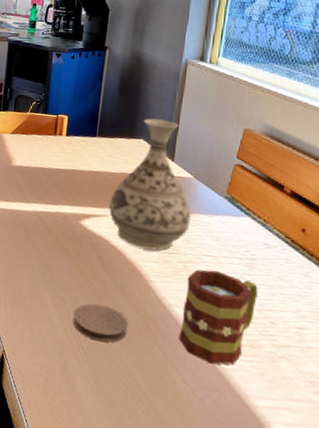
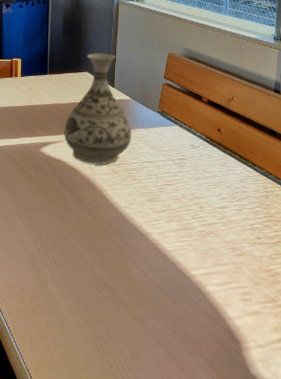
coaster: present [72,303,128,343] -> none [41,218,88,249]
mug: present [179,269,258,365] -> none [130,173,188,249]

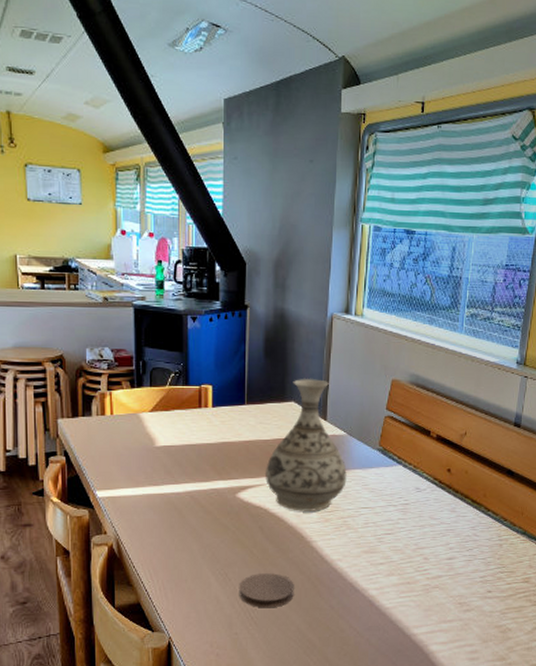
coaster: none [41,218,88,249] -> present [239,573,294,608]

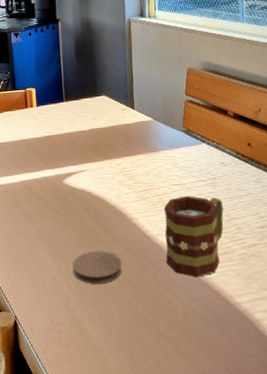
vase: present [264,378,347,511] -> none [85,74,158,192]
mug: none [343,521,412,606] -> present [163,196,224,278]

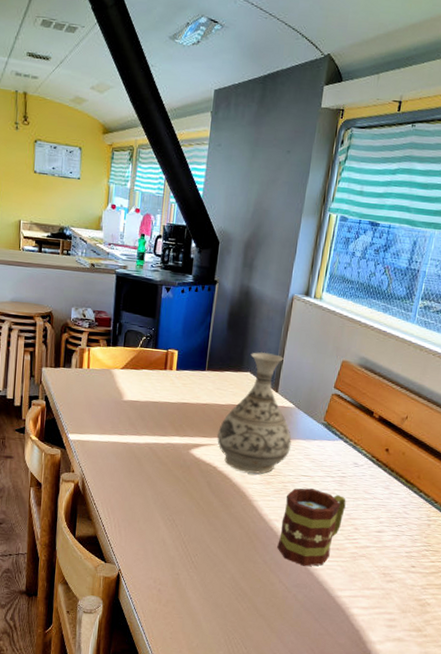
coaster: present [72,251,122,285] -> none [183,523,233,556]
vase: none [85,74,158,192] -> present [217,351,292,474]

